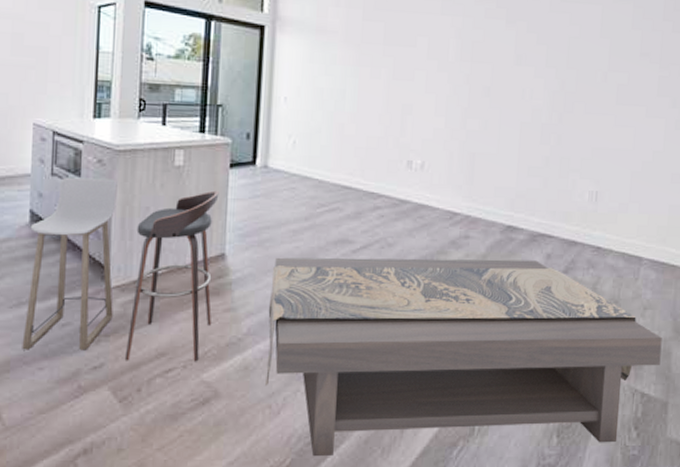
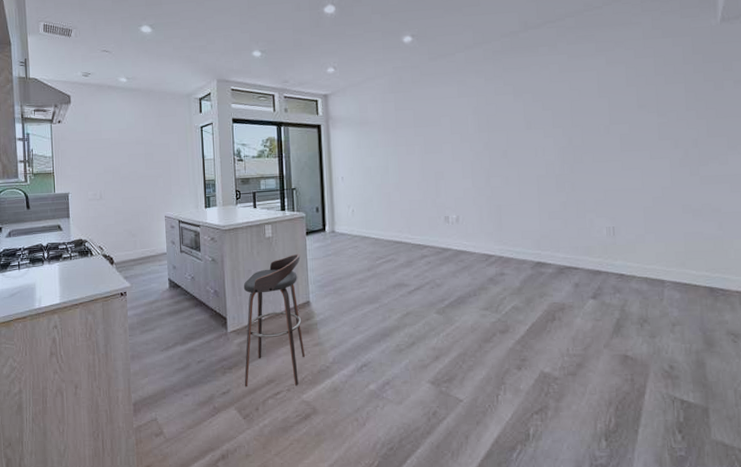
bar stool: present [22,177,117,351] -> none [170,251,233,382]
coffee table: present [265,257,662,457] -> none [347,289,696,460]

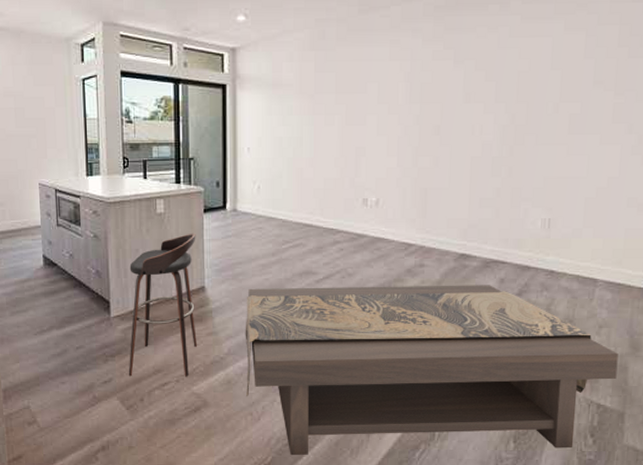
coffee table: none [347,289,696,460] -> present [245,285,619,456]

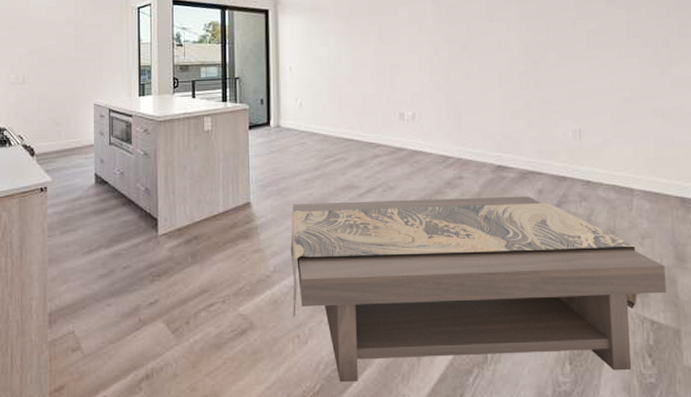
bar stool: present [128,233,197,377] -> none [174,149,243,298]

